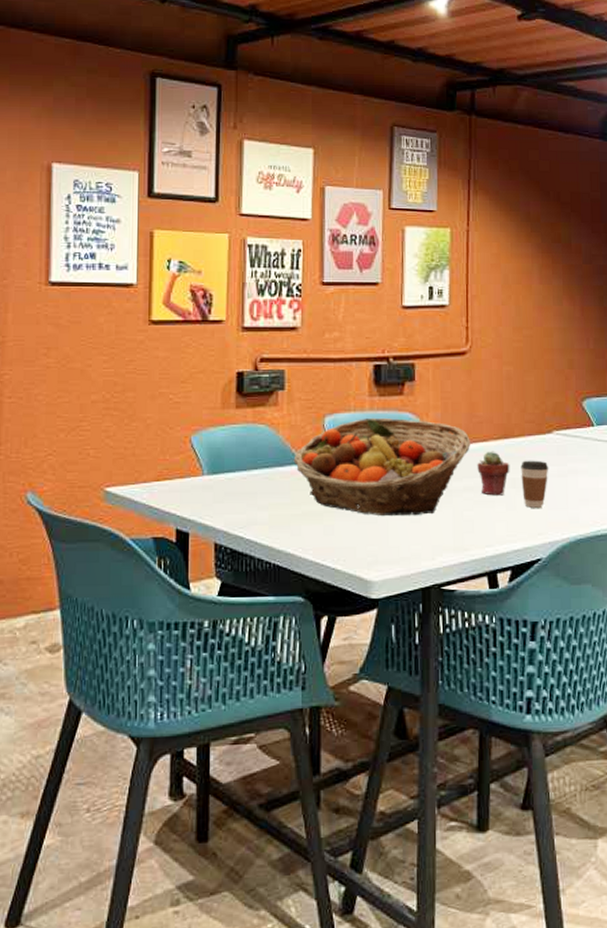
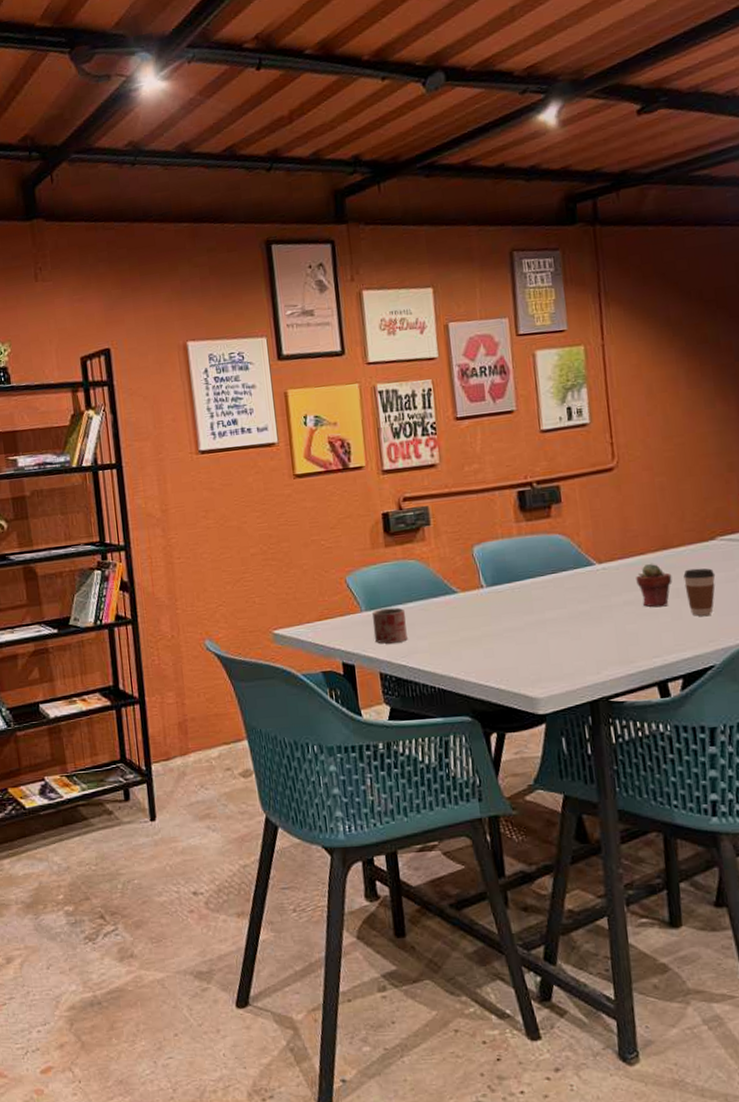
mug: none [213,474,249,512] -> present [372,607,407,644]
fruit basket: present [293,417,470,517] -> none [446,540,627,637]

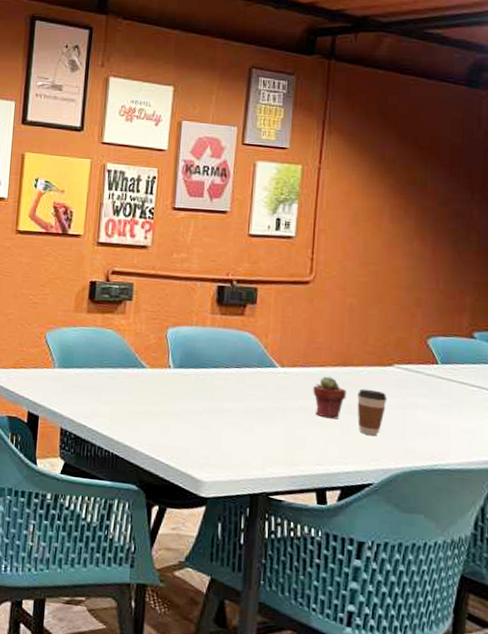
mug: present [372,607,407,644] -> none [61,368,95,404]

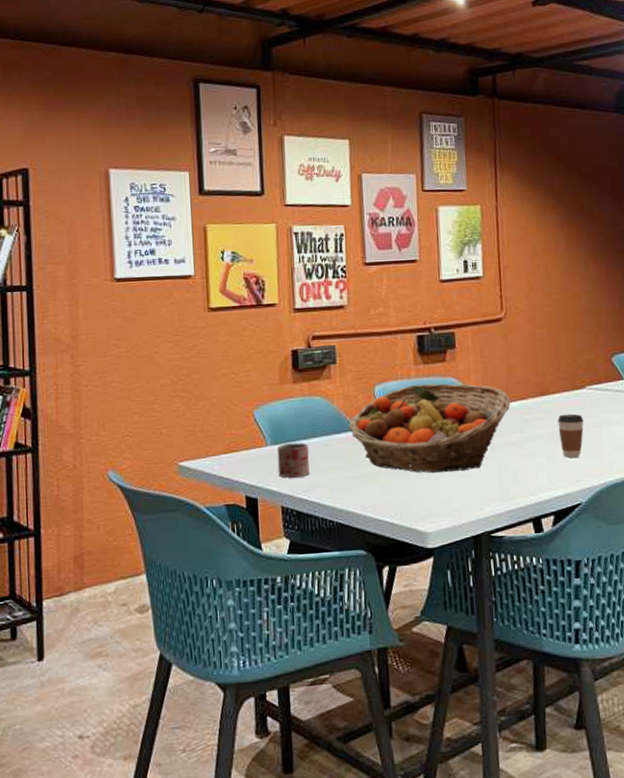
mug: none [61,368,95,404] -> present [277,442,310,478]
fruit basket: none [136,333,308,428] -> present [348,383,510,474]
potted succulent: present [313,376,347,420] -> none [517,407,548,449]

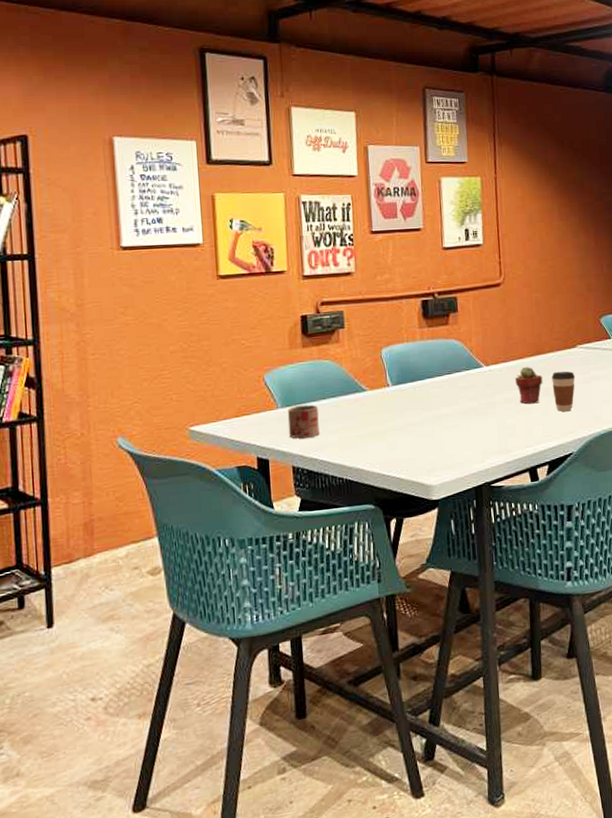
fruit basket: present [348,383,510,474] -> none [356,345,508,430]
potted succulent: none [517,407,548,449] -> present [515,366,543,404]

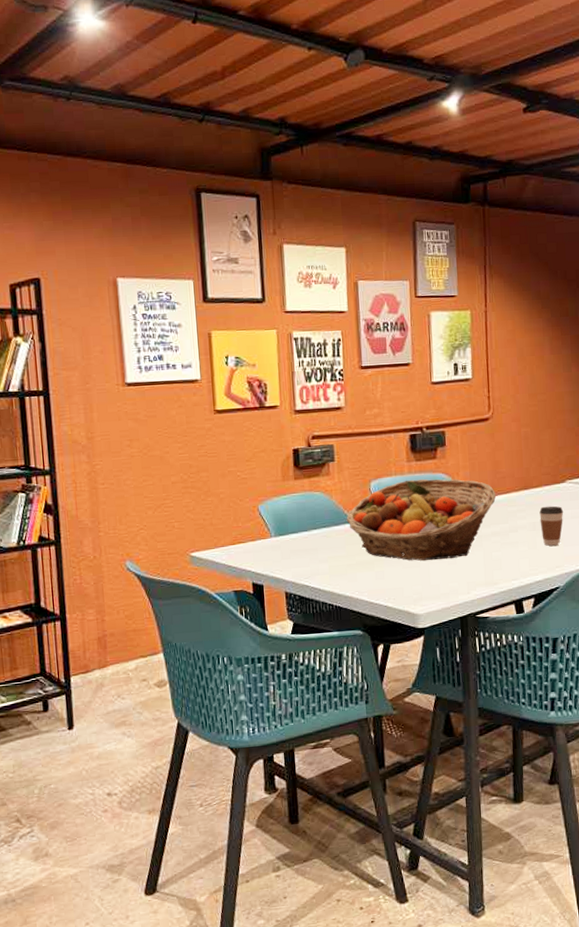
mug: present [287,404,319,439] -> none [280,534,311,566]
fruit basket: none [356,345,508,430] -> present [346,479,496,561]
potted succulent: present [515,366,543,404] -> none [502,500,531,538]

